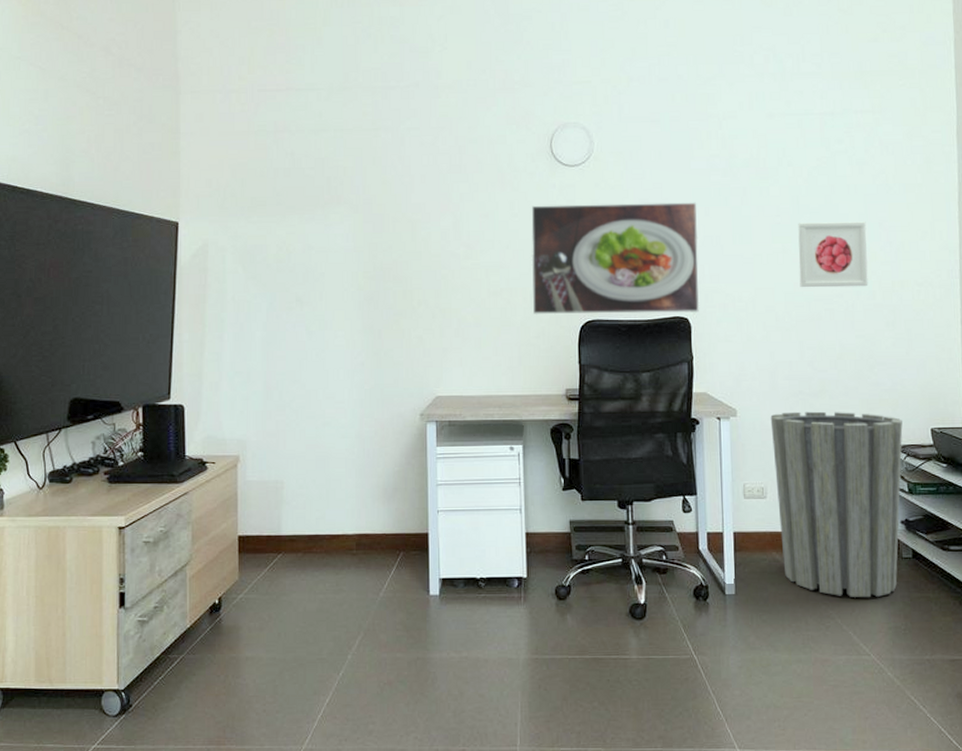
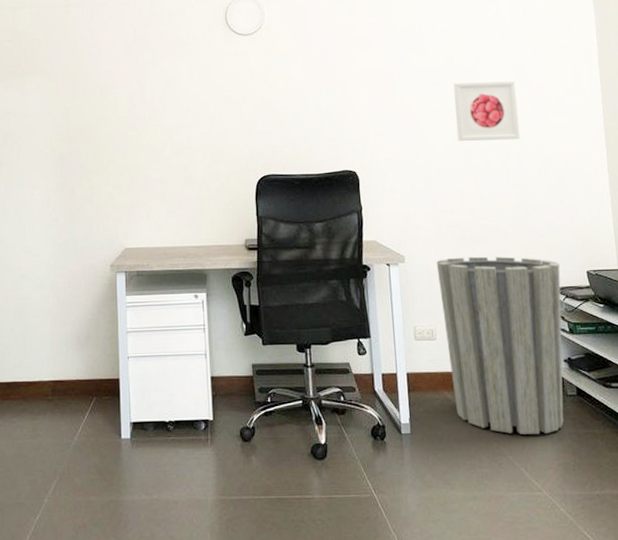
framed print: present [531,202,700,315] -> none [209,65,367,171]

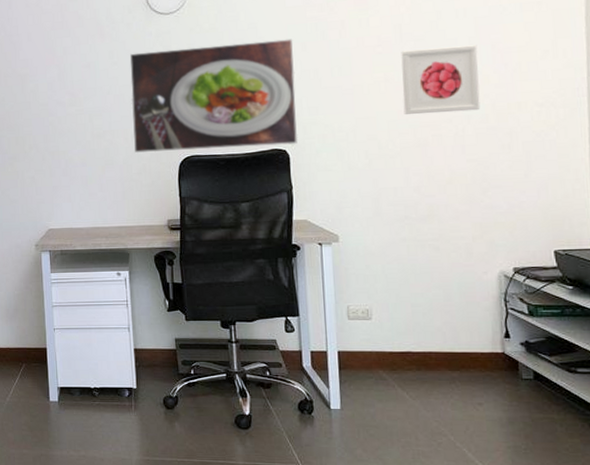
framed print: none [209,65,367,171] -> present [129,39,298,154]
trash can: present [436,256,564,434] -> none [374,235,522,416]

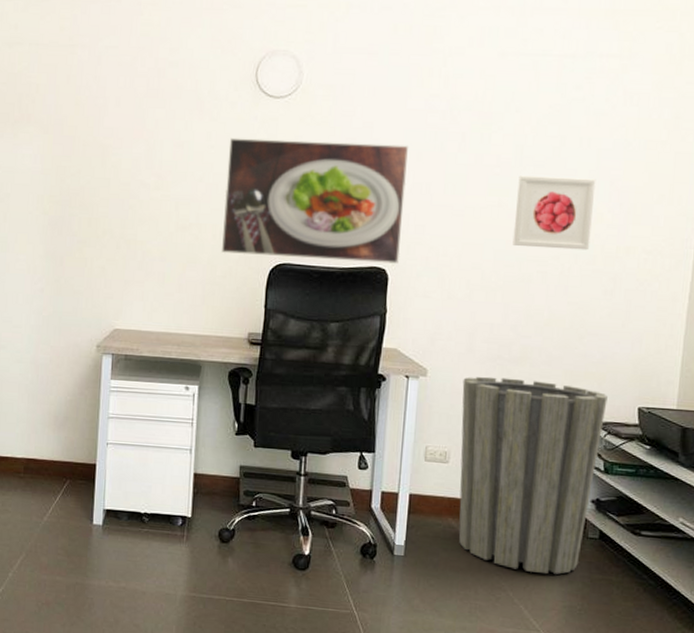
trash can: none [374,235,522,416] -> present [458,376,608,574]

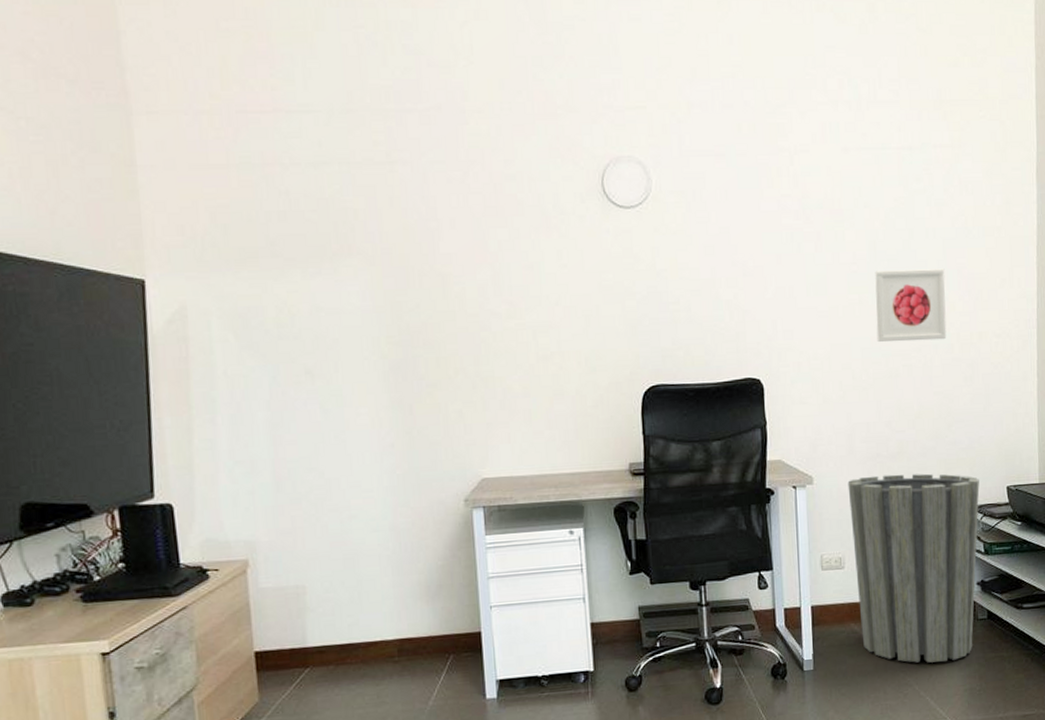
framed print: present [221,137,409,265] -> none [582,249,773,382]

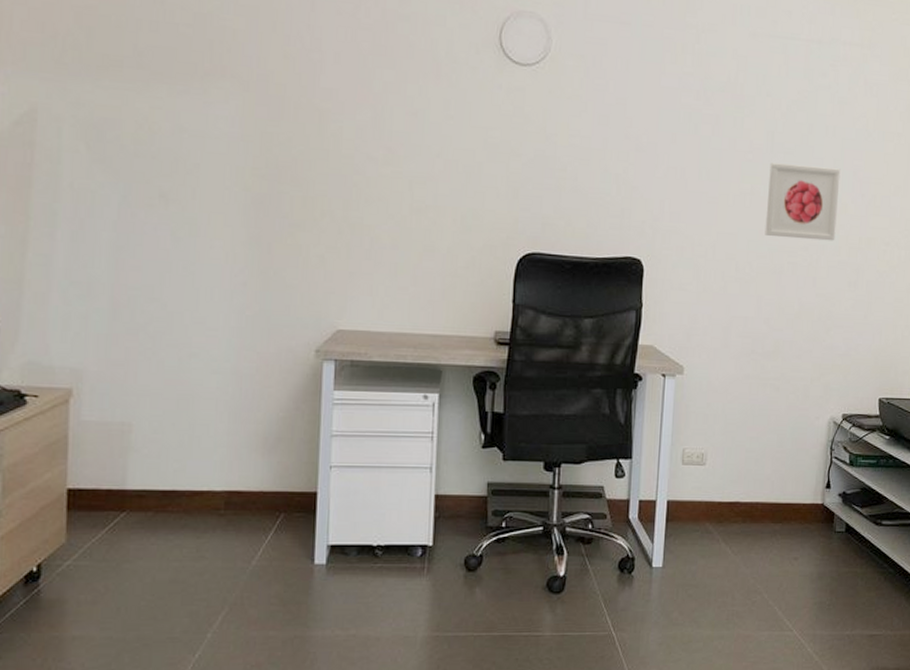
trash can: present [847,473,980,663] -> none [715,372,852,571]

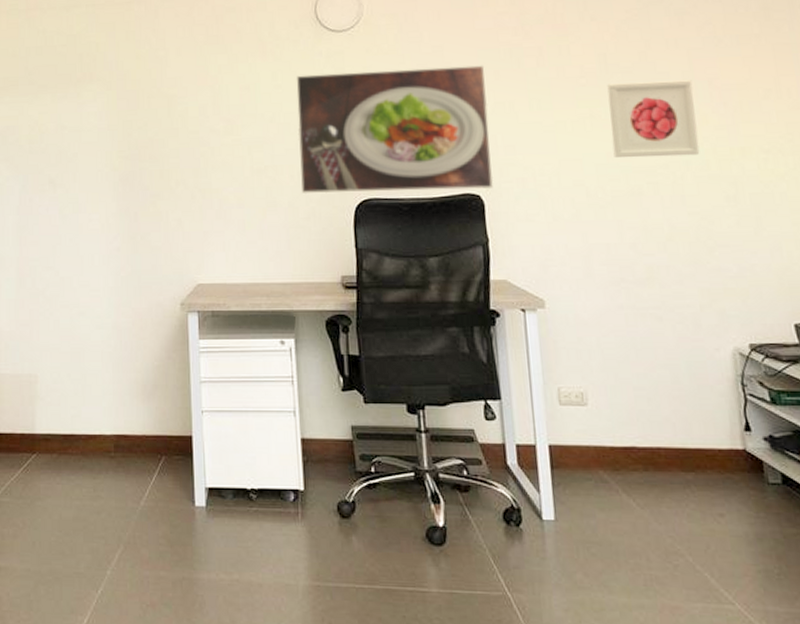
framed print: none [462,108,664,255] -> present [296,65,494,194]

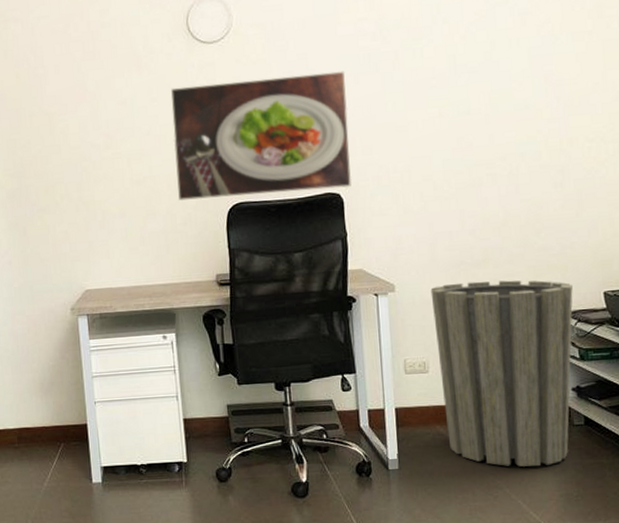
trash can: none [586,302,764,531] -> present [430,280,573,467]
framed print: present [607,80,700,158] -> none [455,77,534,153]

